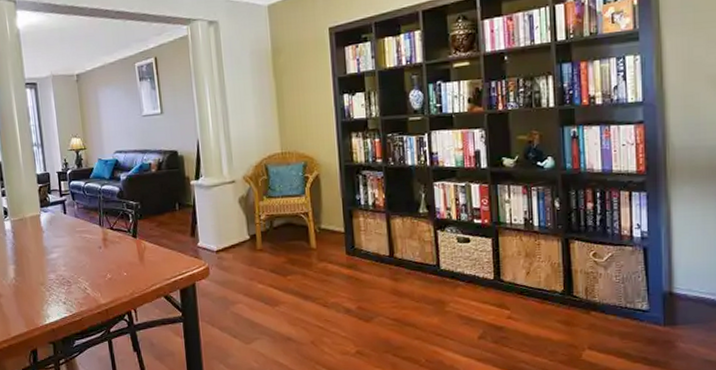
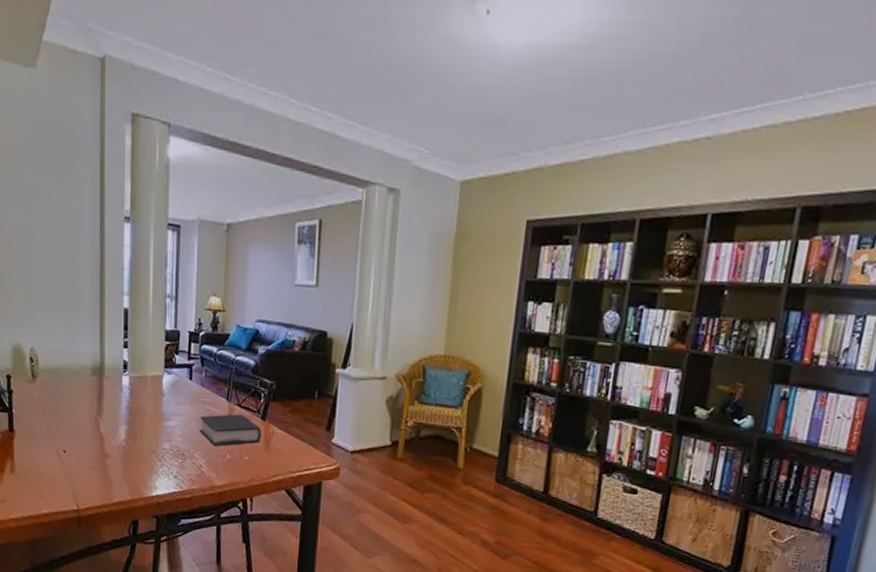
book: none [78,236,135,269] -> present [199,414,261,447]

